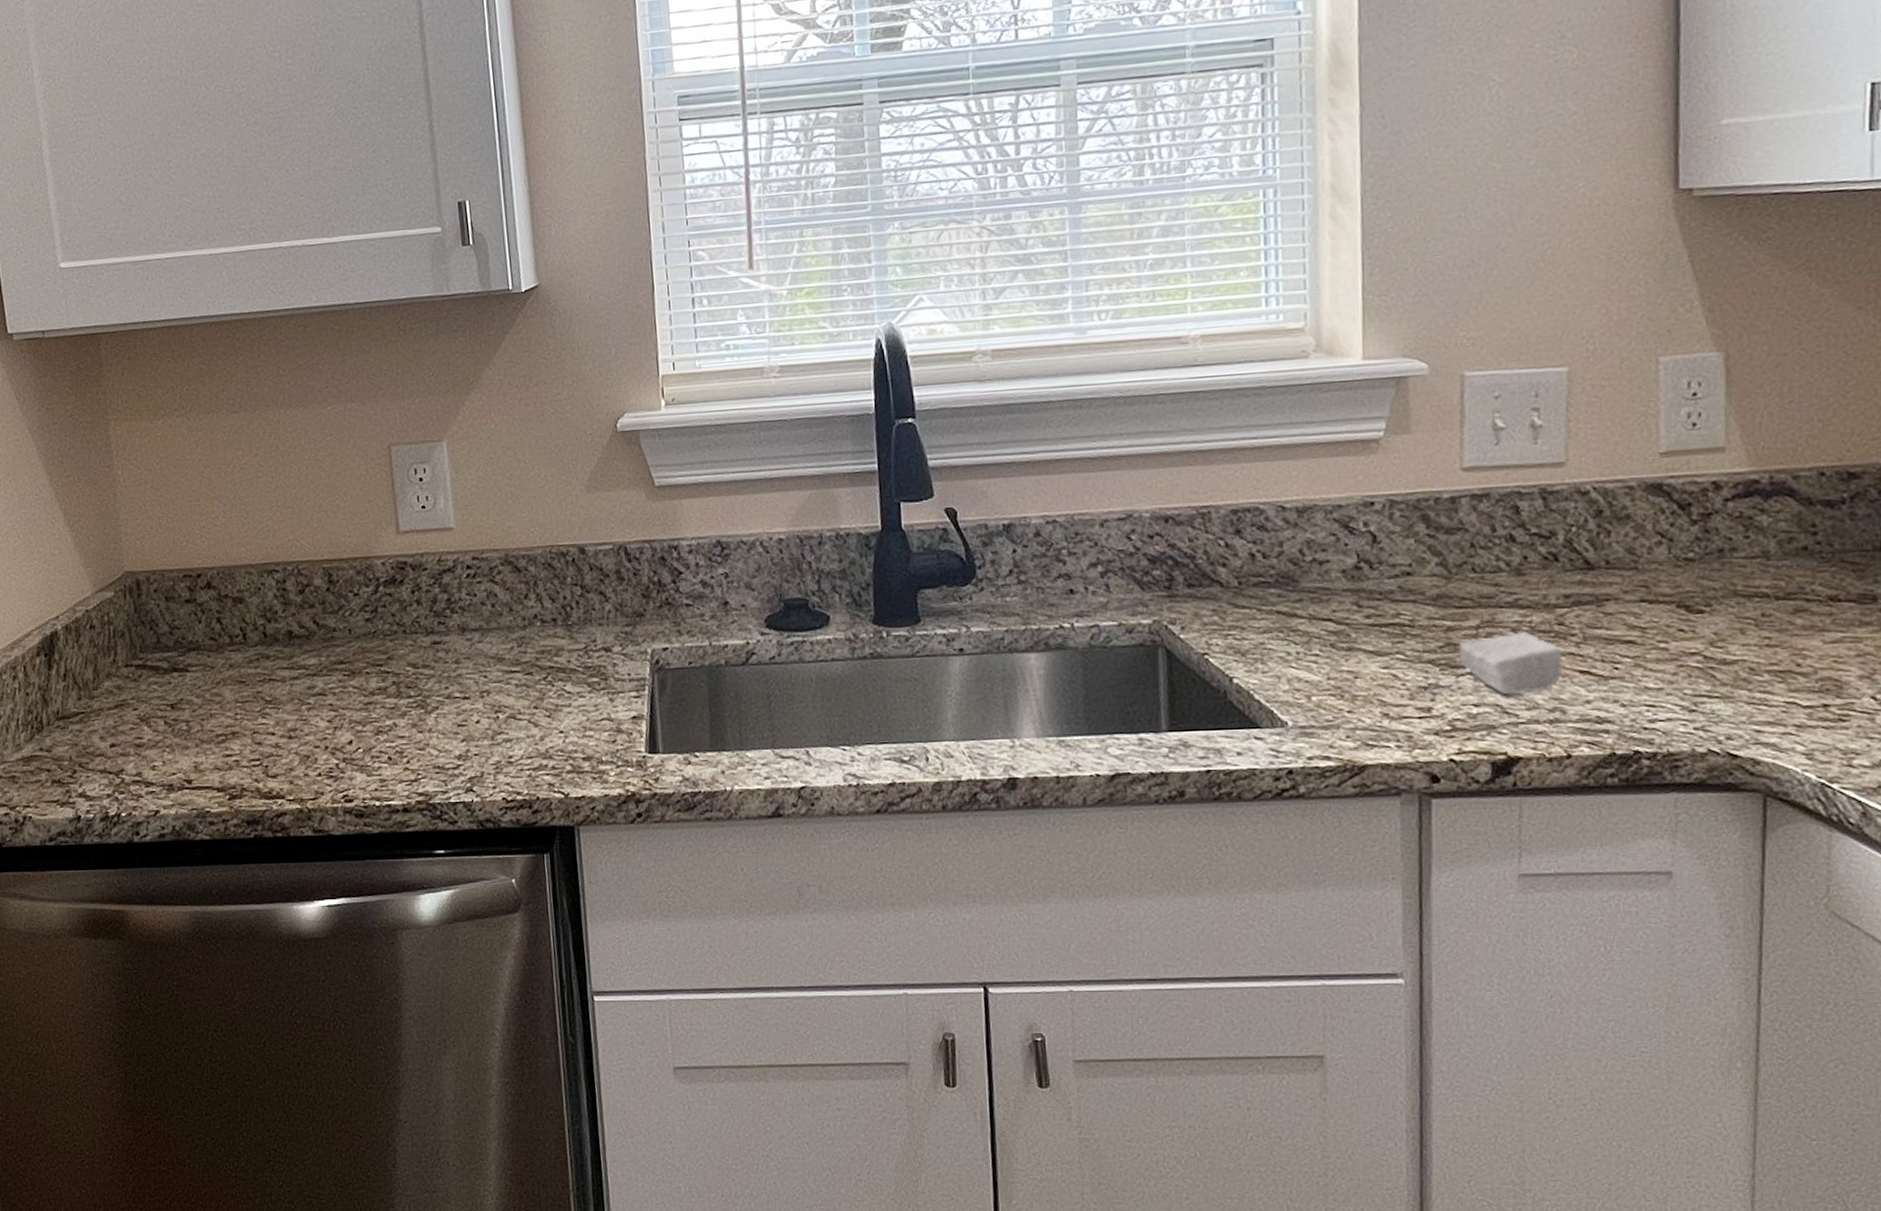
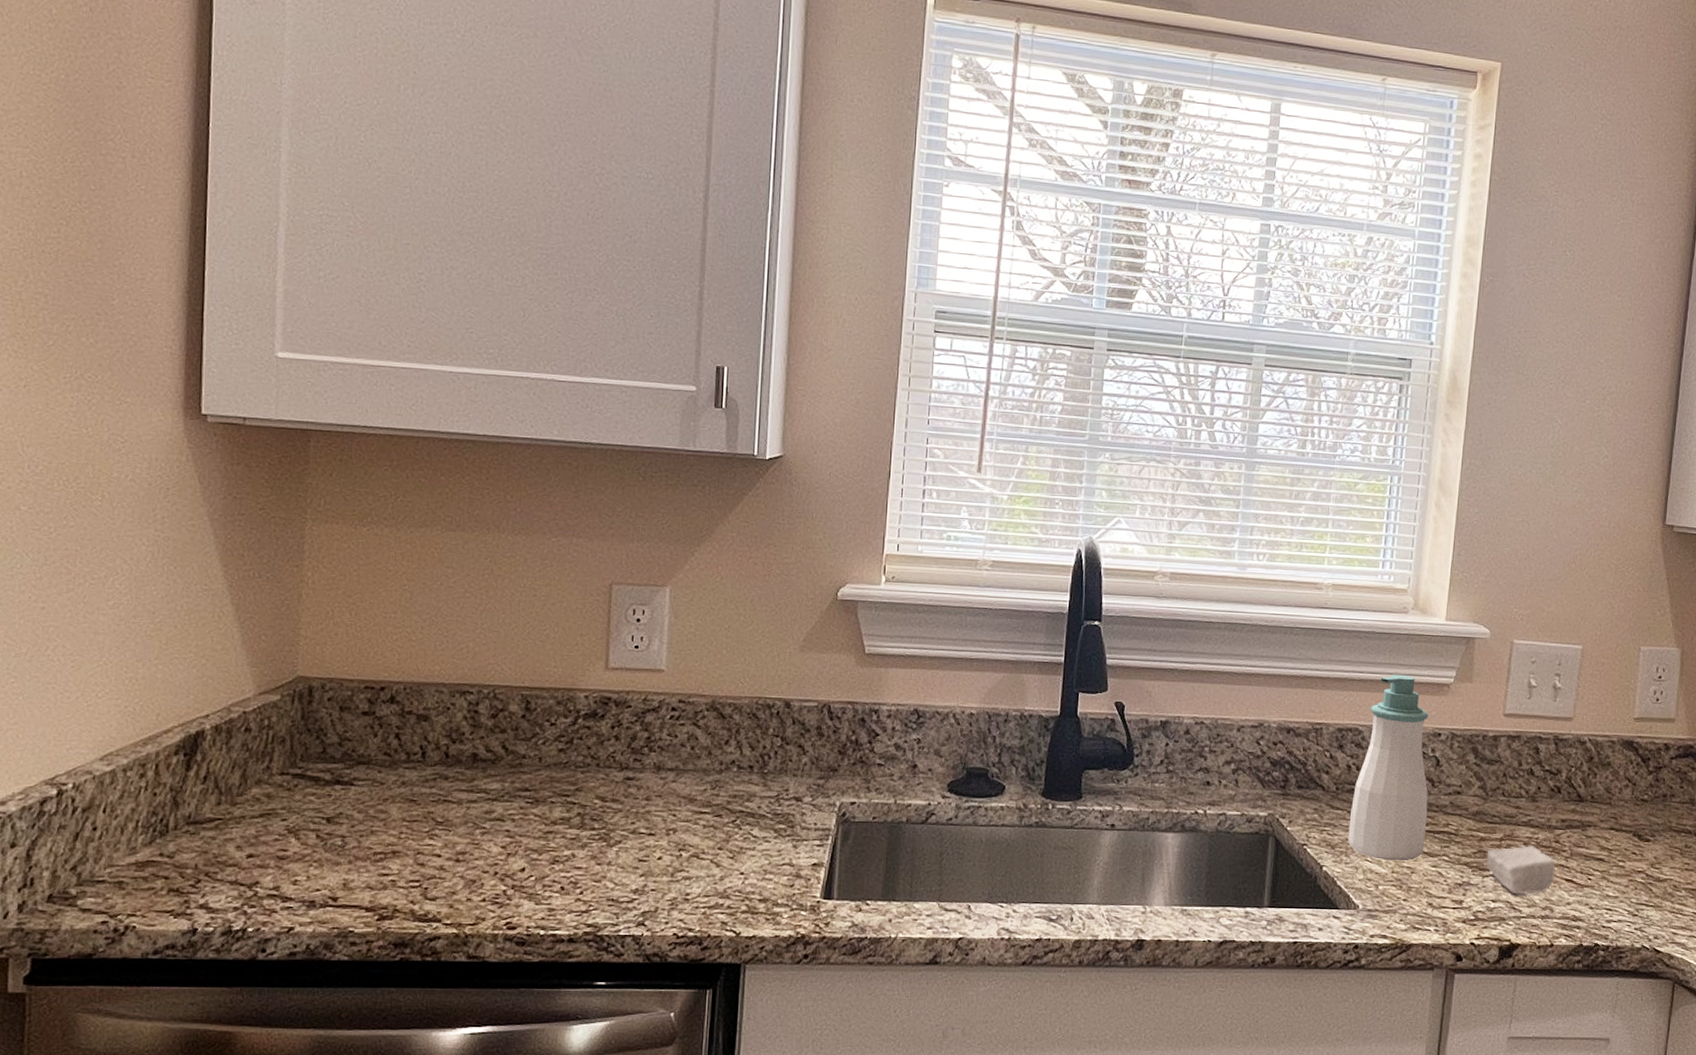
soap bottle: none [1261,434,1369,666] -> present [1348,674,1429,861]

